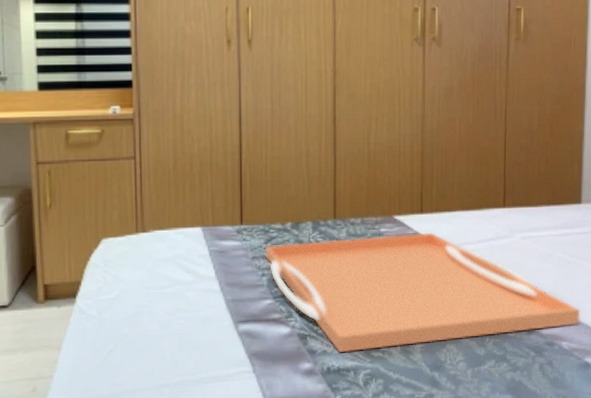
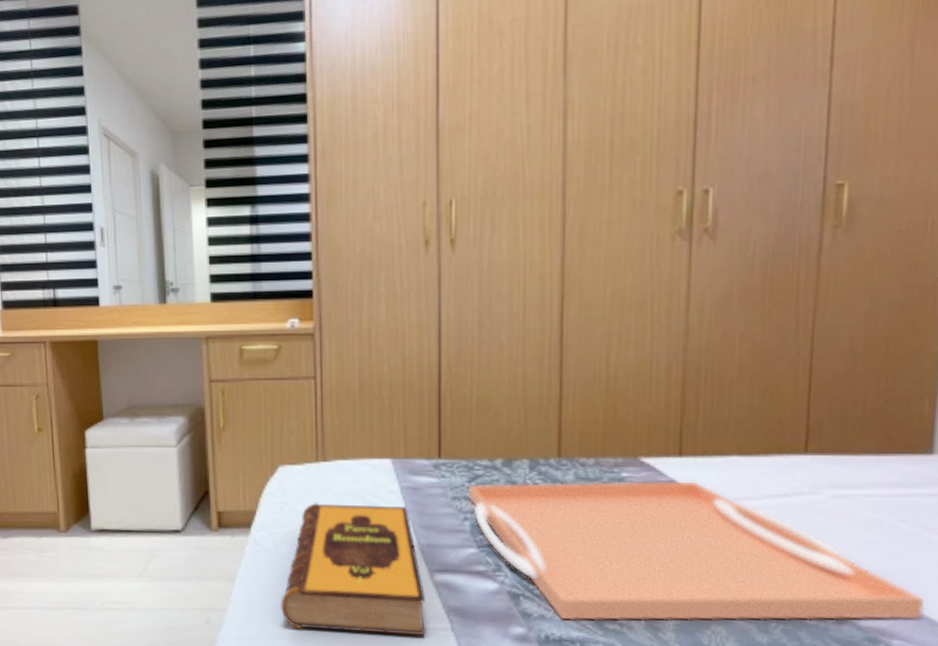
hardback book: none [103,268,232,388] -> present [279,503,426,635]

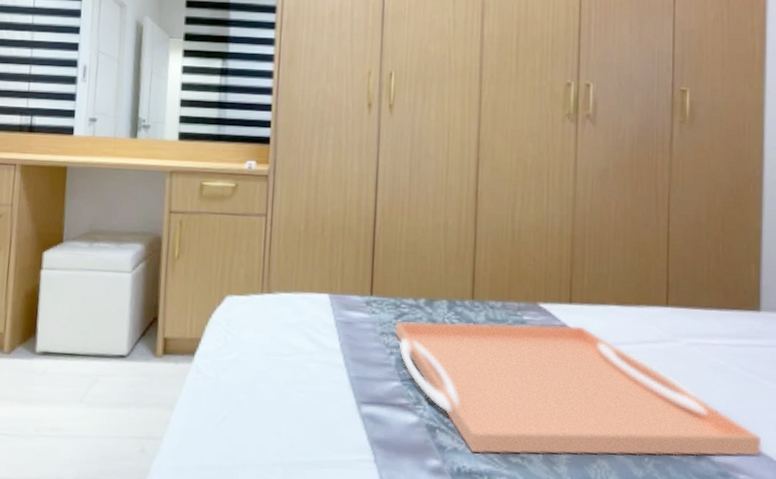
hardback book: present [279,503,426,635] -> none [215,333,352,467]

